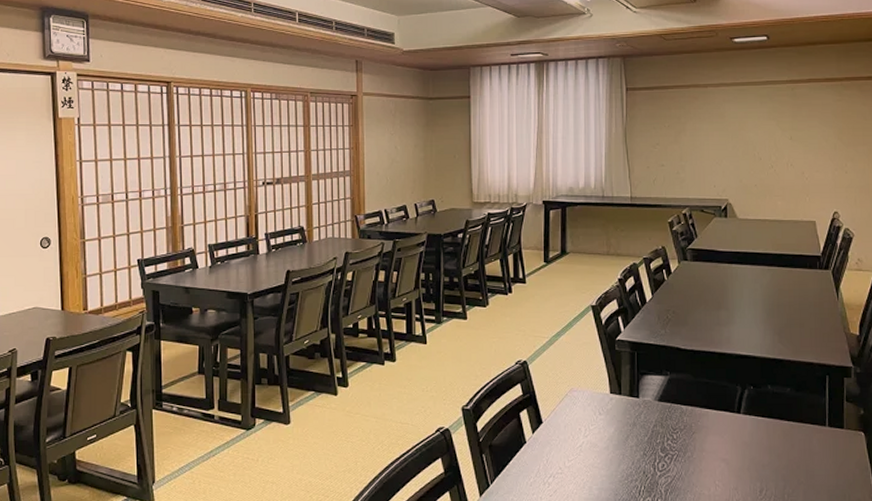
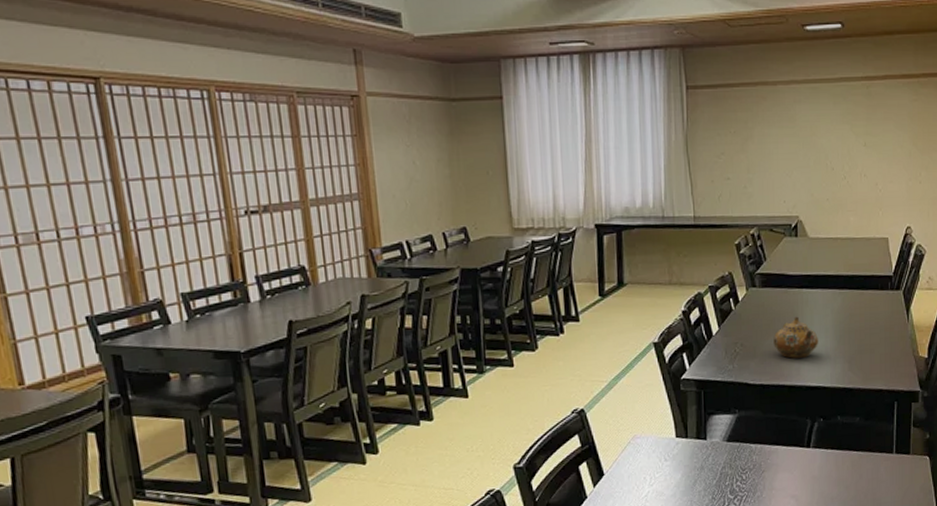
teapot: none [704,289,748,328] -> present [773,316,818,359]

